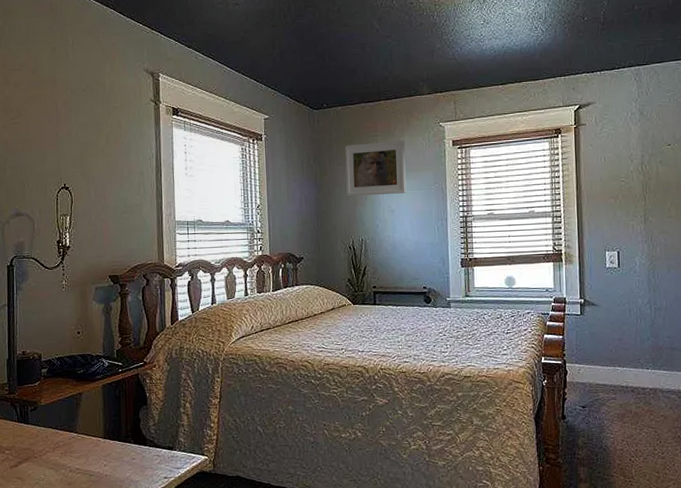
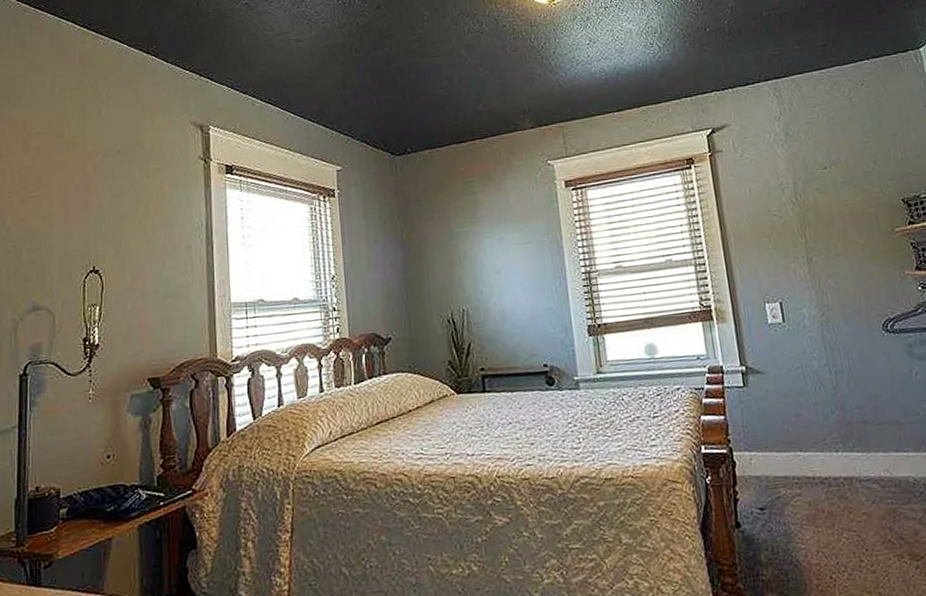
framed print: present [345,140,407,197] -> none [435,185,514,258]

